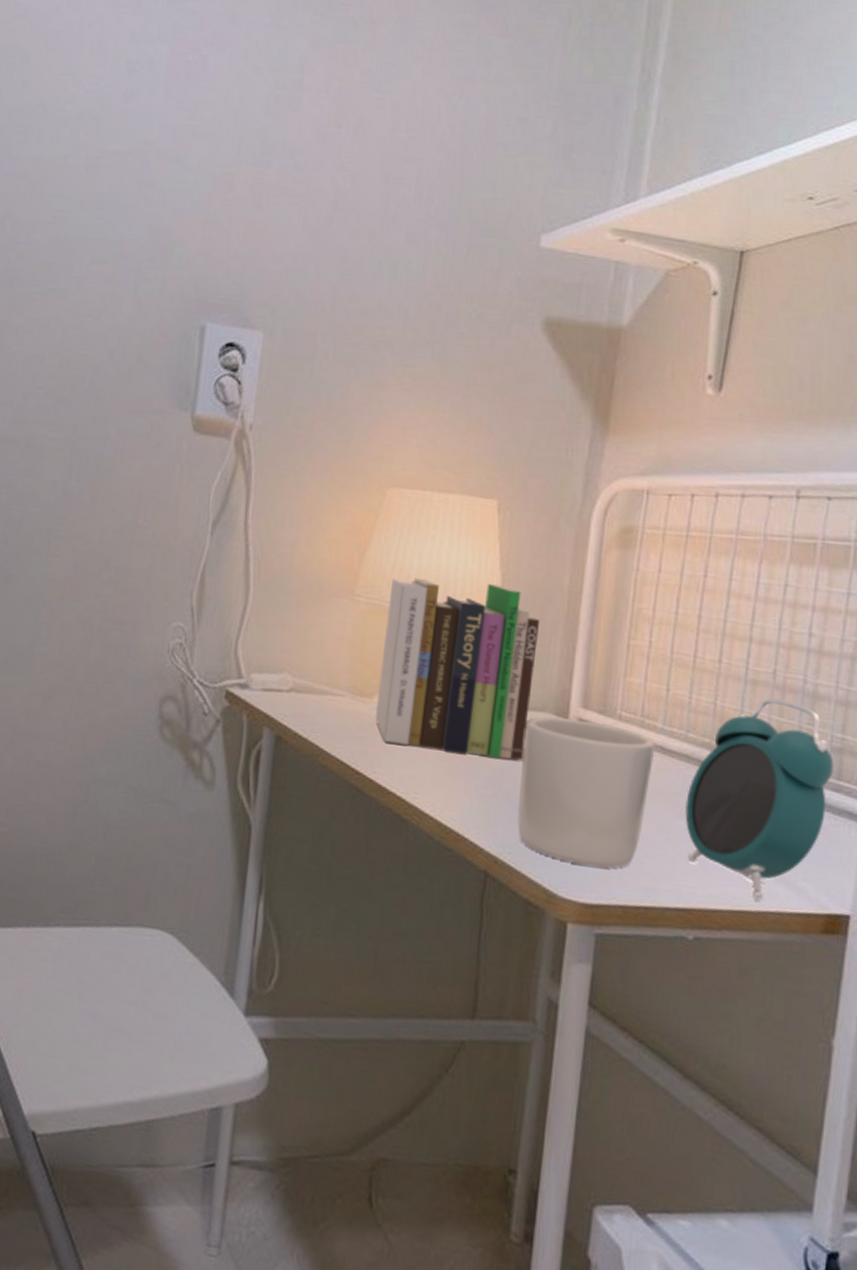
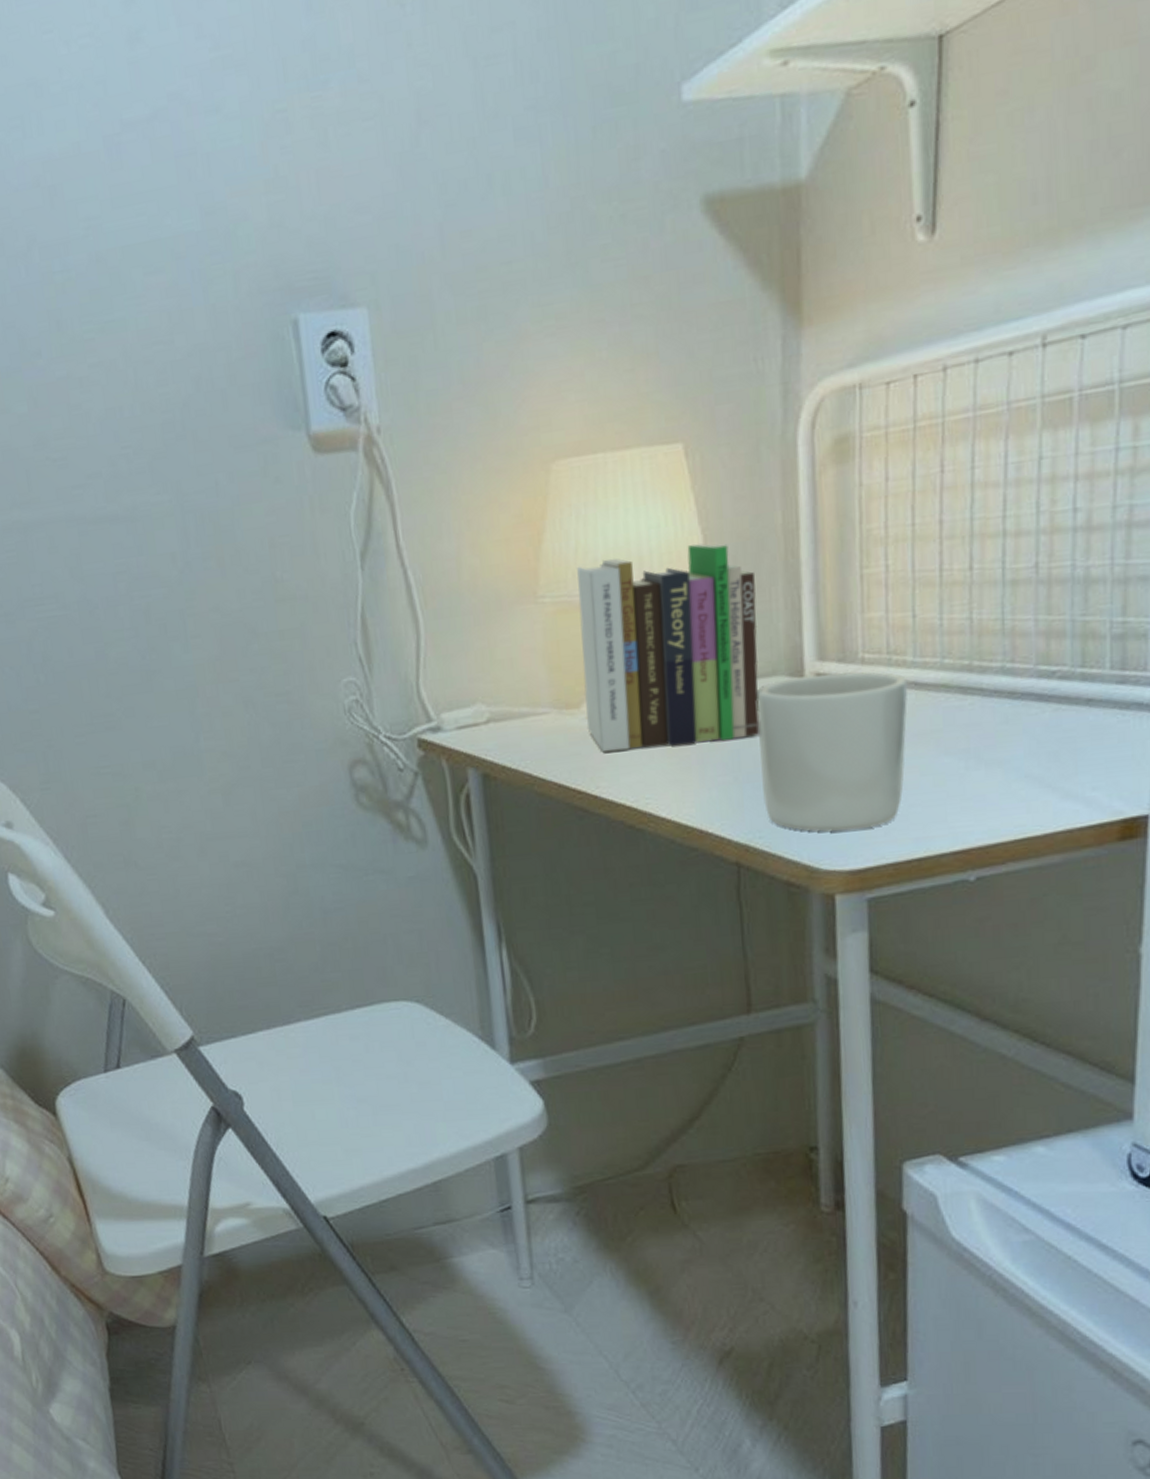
alarm clock: present [684,698,834,900] -> none [949,594,1117,822]

